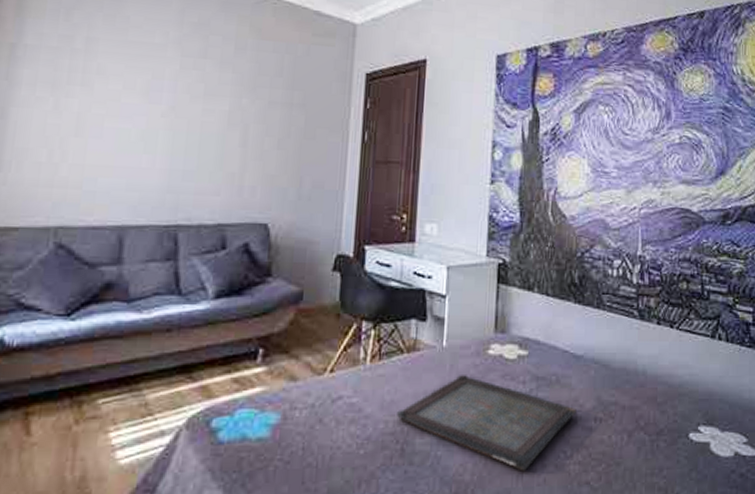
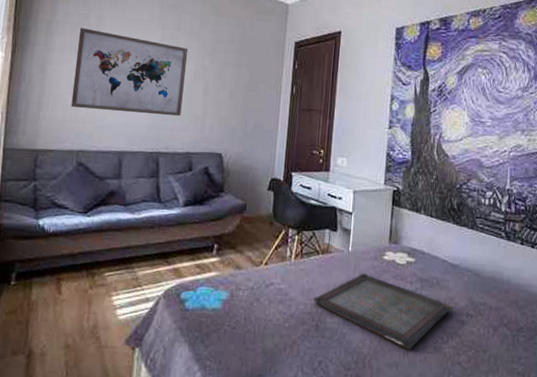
wall art: none [45,55,219,175] -> present [71,28,189,117]

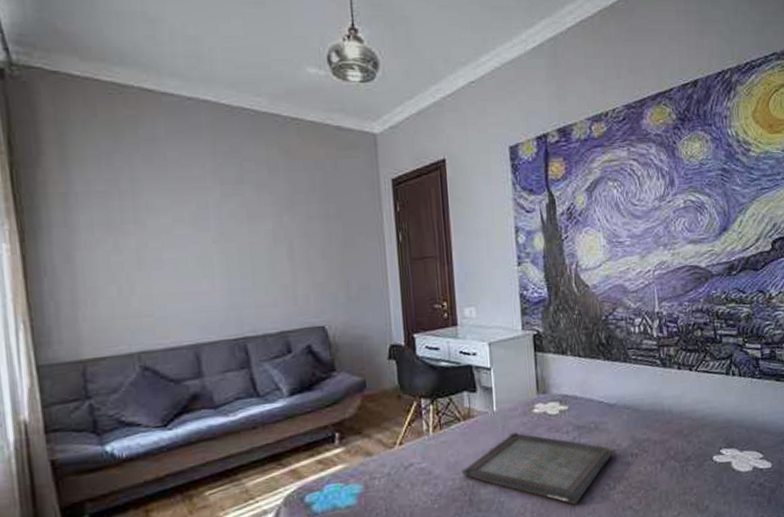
wall art: present [71,28,189,117] -> none [108,197,265,299]

